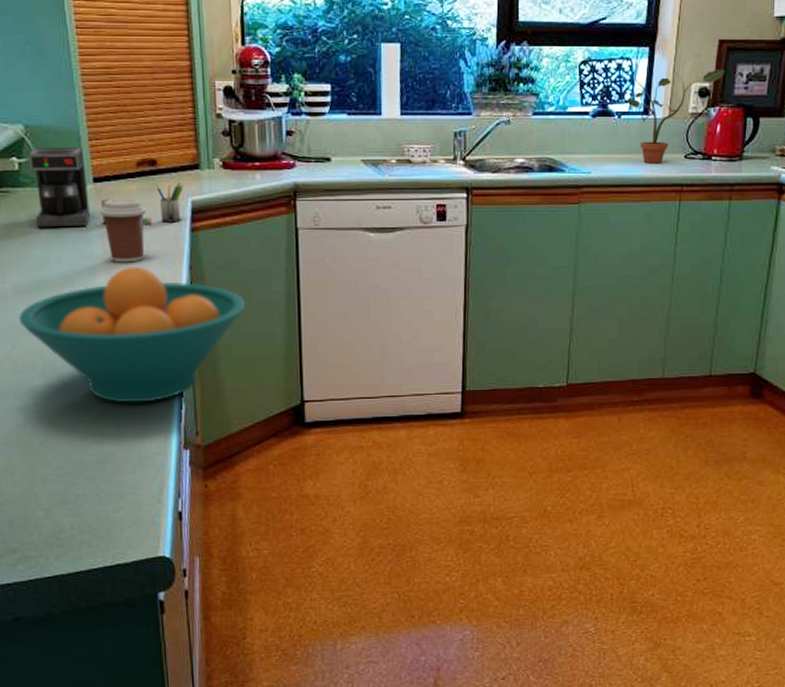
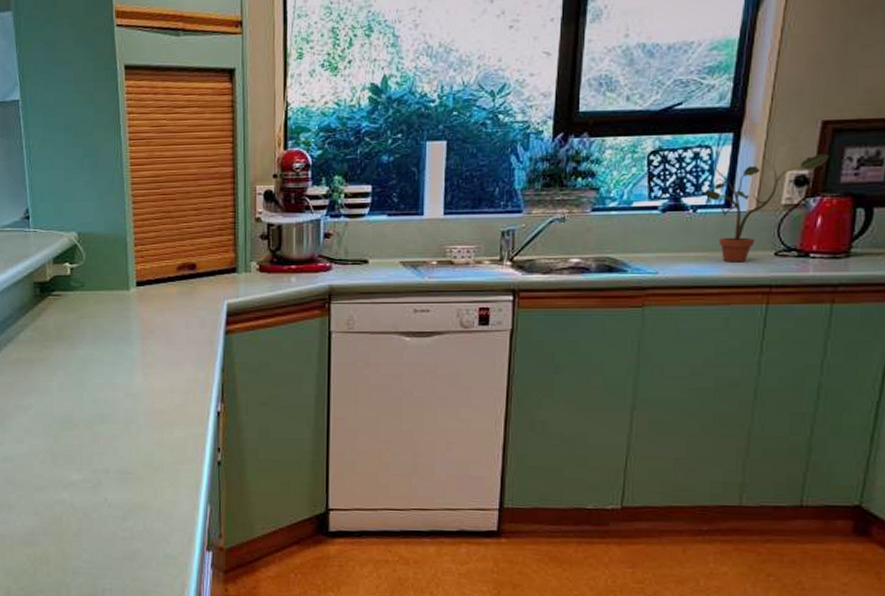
fruit bowl: present [18,266,246,403] -> none [62,367,275,502]
coffee maker: present [28,148,184,228] -> none [79,253,220,329]
coffee cup: present [99,198,147,263] -> none [140,301,184,364]

